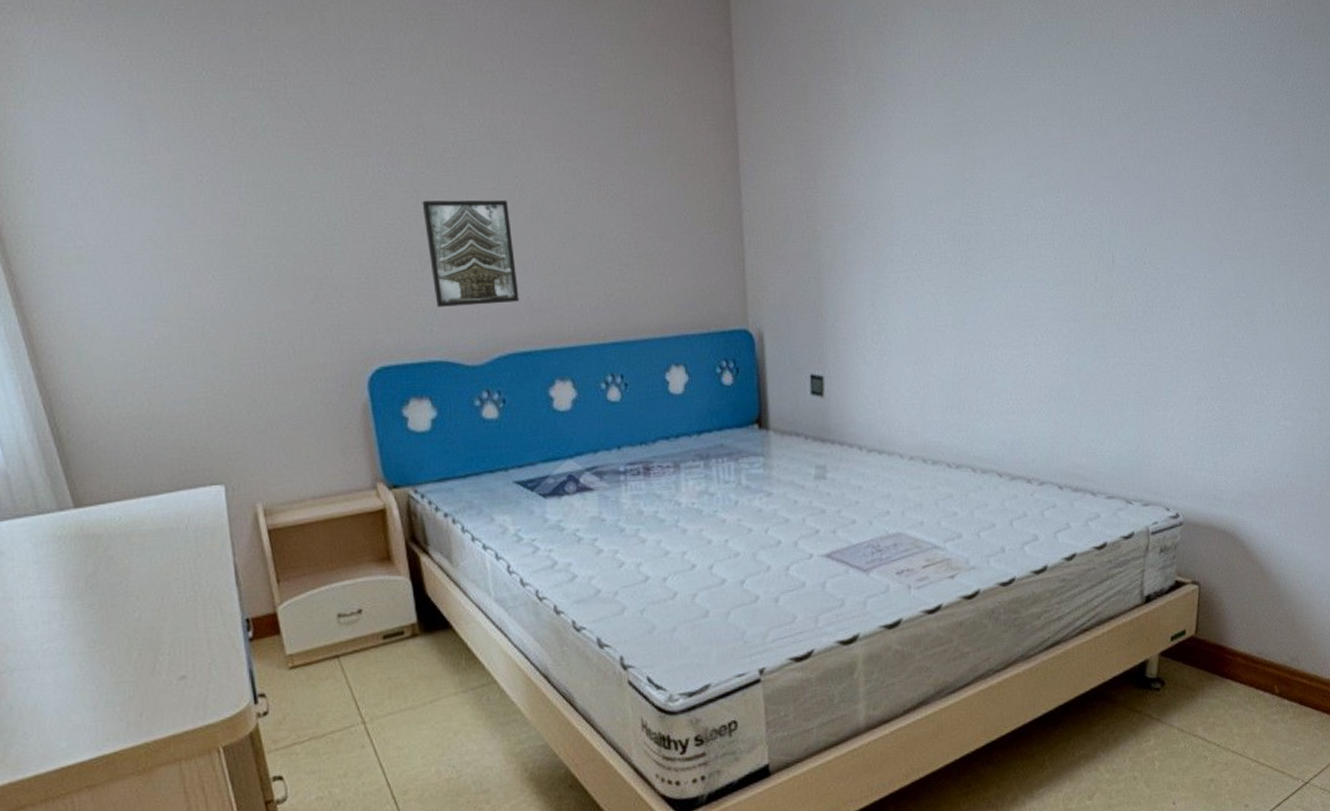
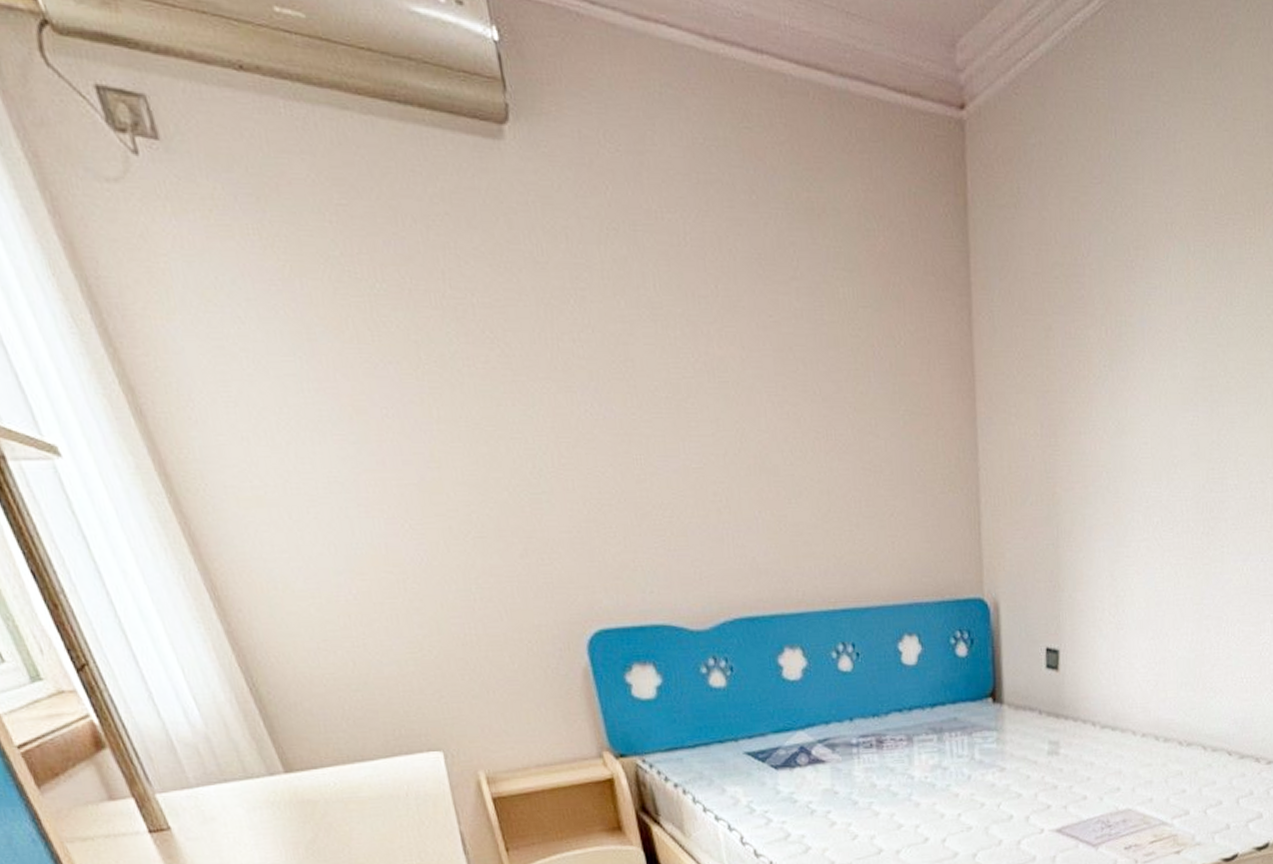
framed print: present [422,199,520,307] -> none [634,445,744,566]

